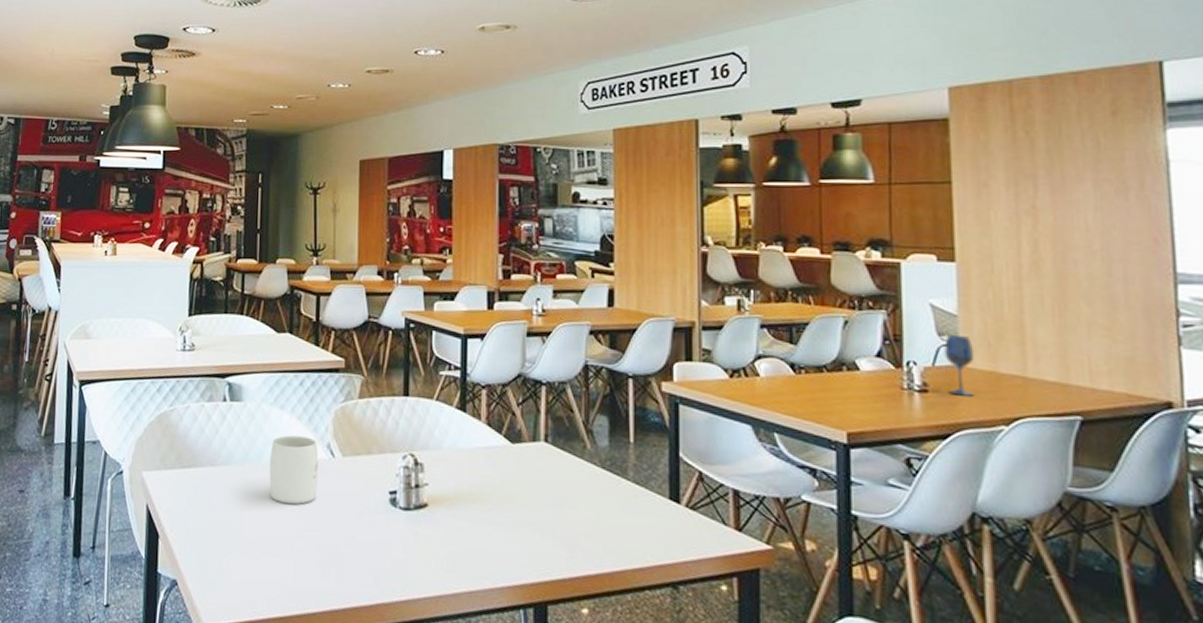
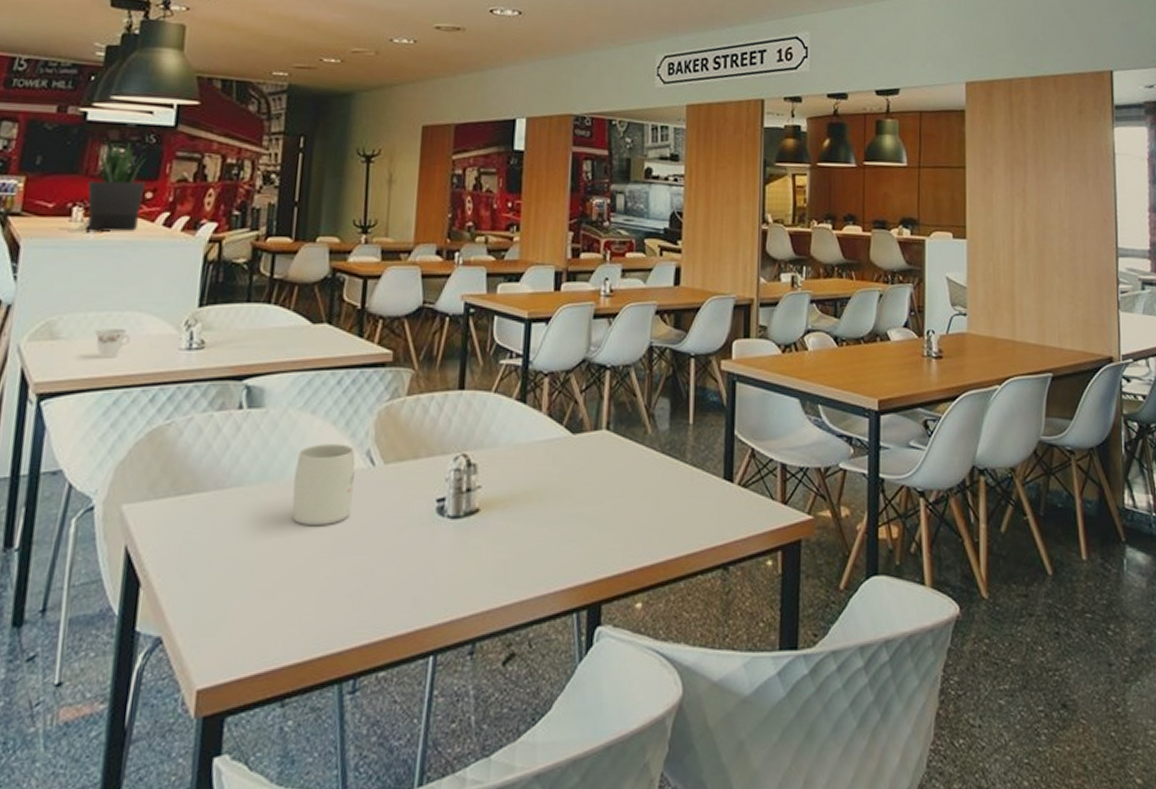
planter: none [103,180,144,255] -> present [87,138,146,232]
teacup: none [115,331,140,355] -> present [95,328,130,358]
wineglass: present [944,335,975,396] -> none [956,306,978,360]

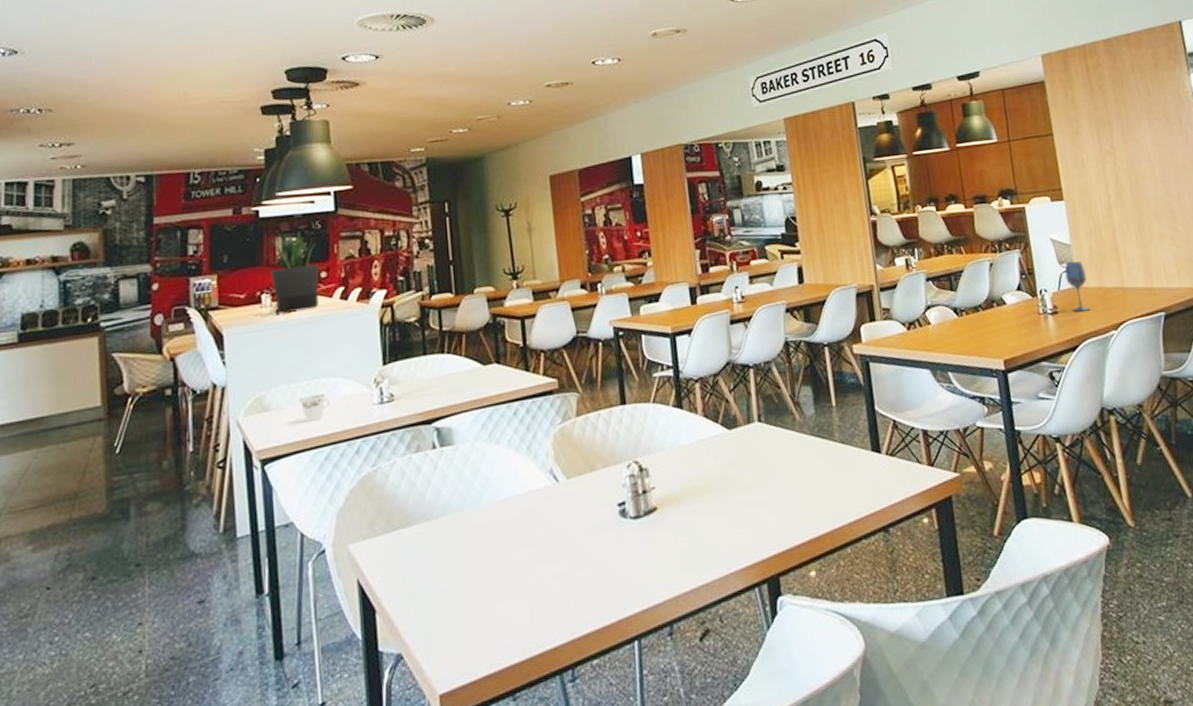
mug: present [292,444,356,525] -> none [490,467,545,542]
wineglass: none [956,306,978,360] -> present [1064,261,1090,312]

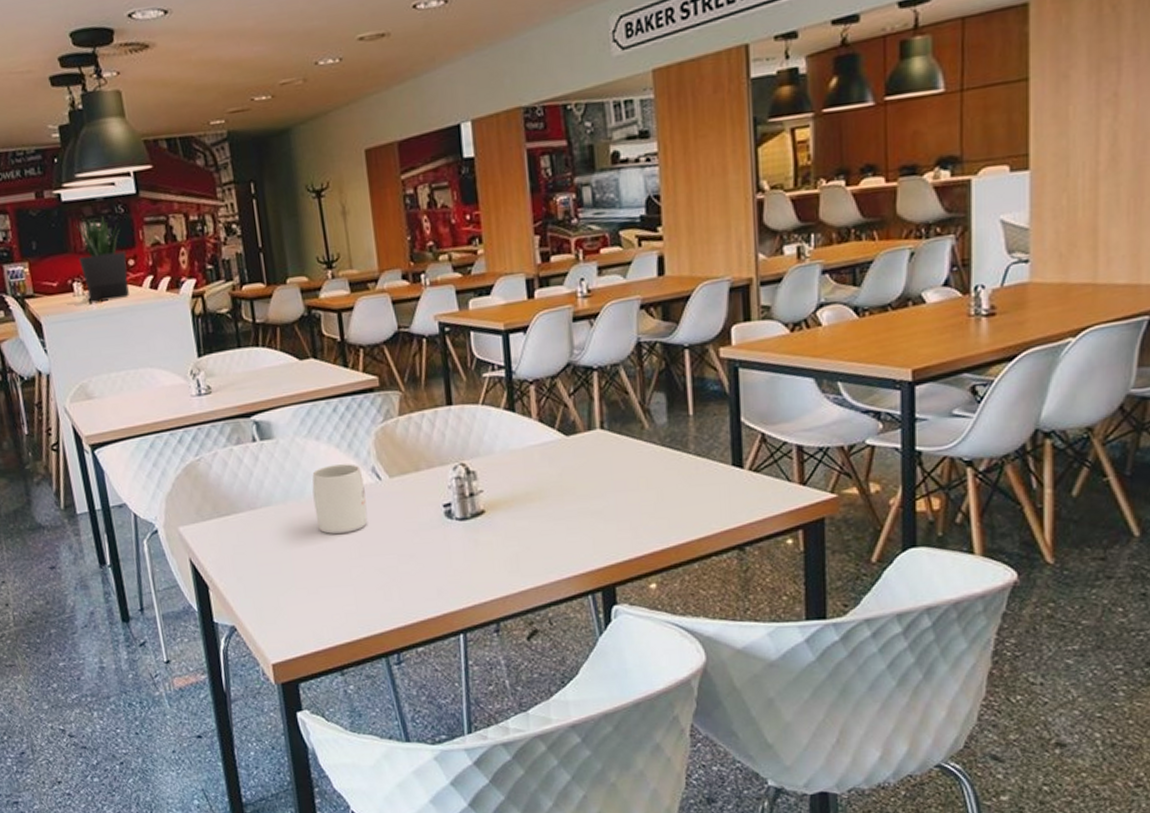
teacup: present [299,393,330,422] -> none [120,383,150,410]
mug: none [490,467,545,542] -> present [312,464,368,534]
wineglass: present [1064,261,1090,312] -> none [1014,250,1045,314]

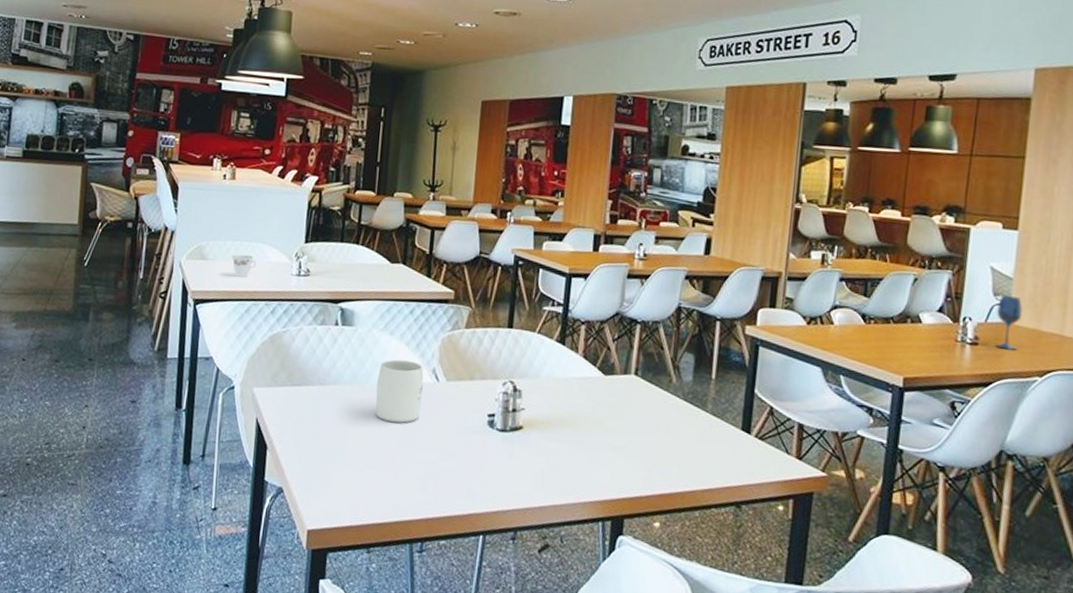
planter: present [76,216,129,303] -> none [223,105,265,181]
teacup: none [120,383,150,410] -> present [232,254,256,278]
wineglass: none [1014,250,1045,314] -> present [995,296,1023,350]

